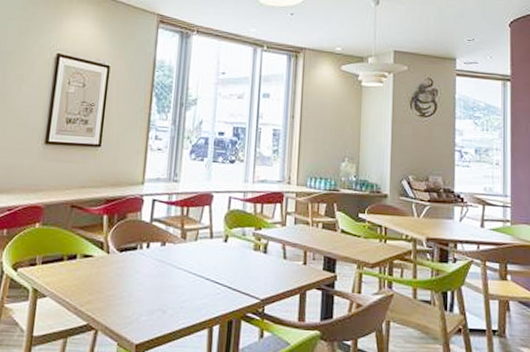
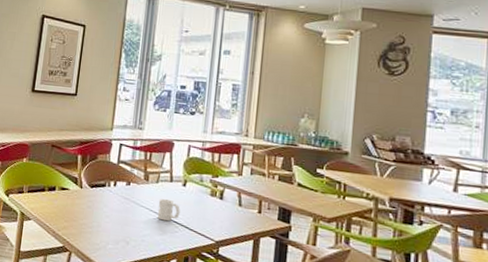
cup: none [197,257,222,283] -> present [158,199,180,222]

